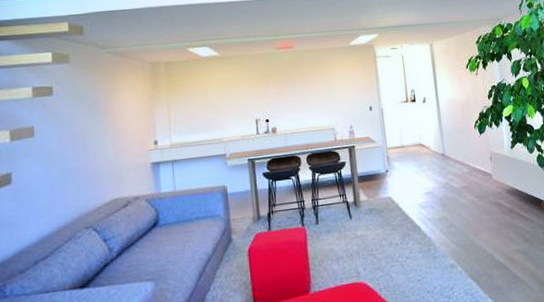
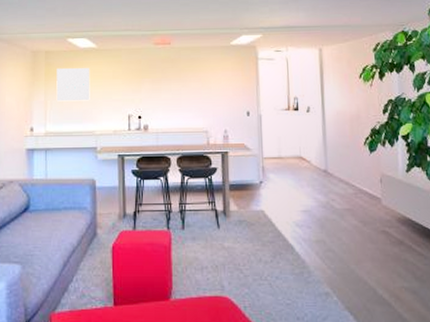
wall art: none [178,76,216,112] -> present [56,68,90,102]

